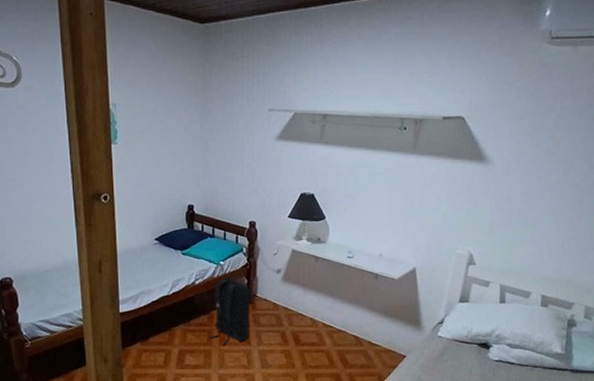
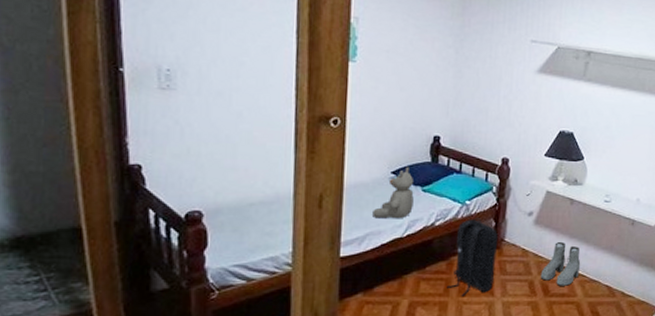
teddy bear: none [142,233,175,280] -> present [372,166,414,219]
boots: none [291,295,328,336] -> present [540,241,581,286]

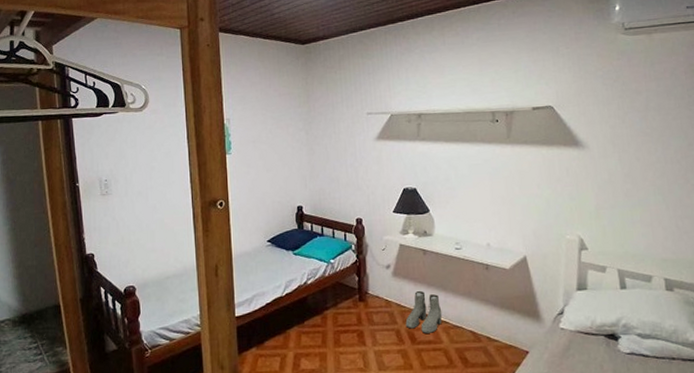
teddy bear: present [372,166,414,219] -> none [256,235,288,281]
backpack: present [447,218,499,296] -> none [324,274,364,347]

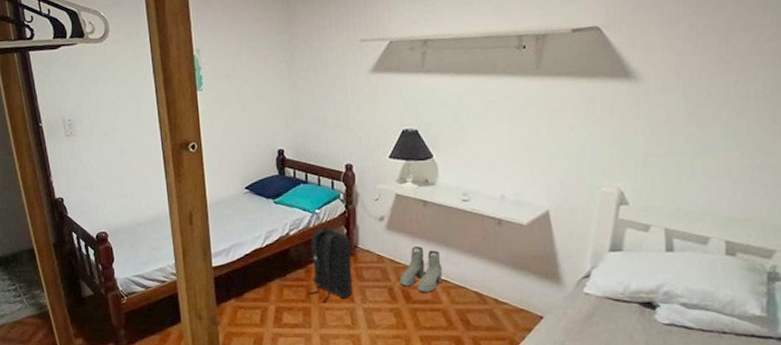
backpack: none [324,274,364,347] -> present [308,226,352,302]

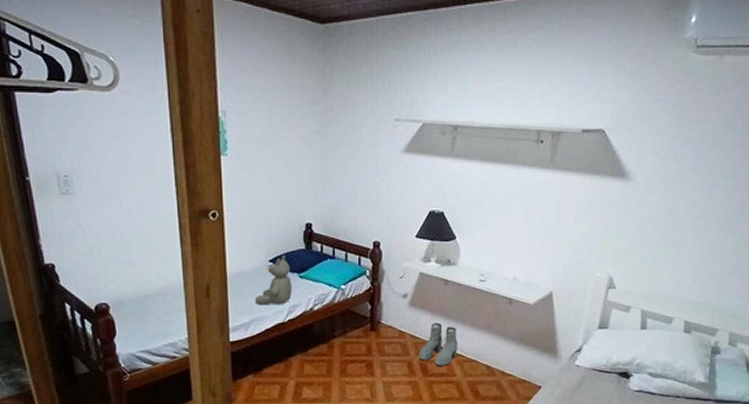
teddy bear: none [234,181,268,231] -> present [255,254,292,305]
backpack: present [308,226,352,302] -> none [329,302,375,377]

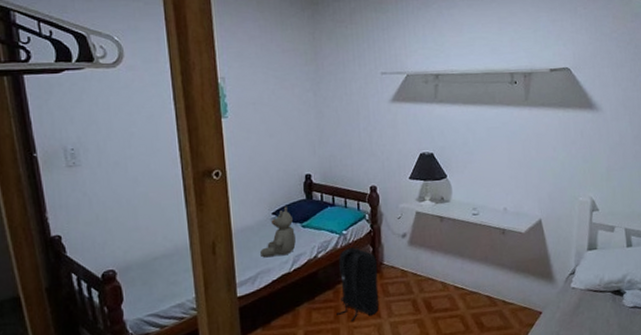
backpack: none [329,302,375,377] -> present [336,245,379,321]
boots: present [418,322,458,366] -> none [422,258,459,301]

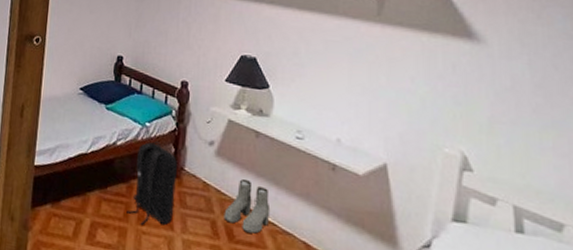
teddy bear: present [260,206,296,257] -> none [62,84,99,135]
boots: none [422,258,459,301] -> present [223,178,271,234]

